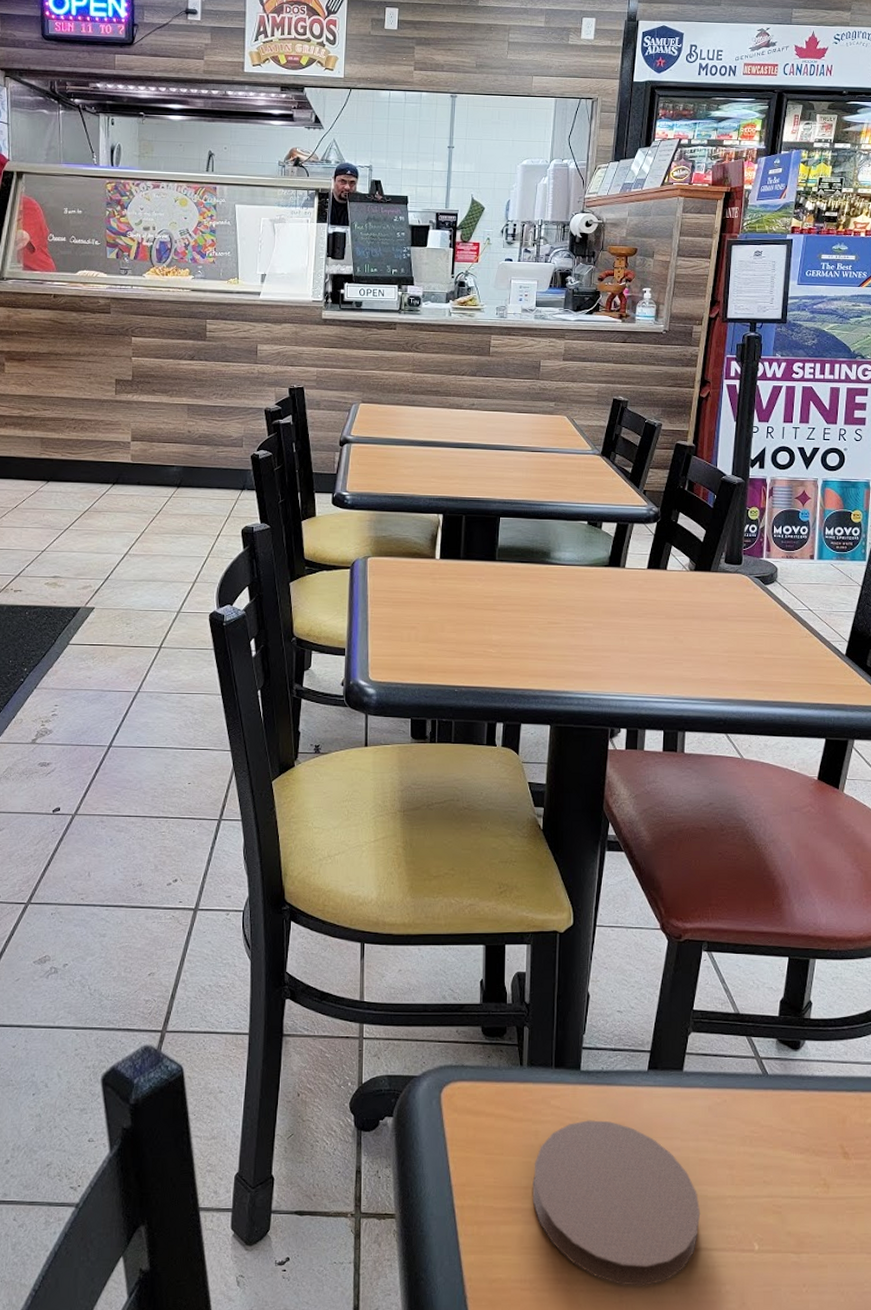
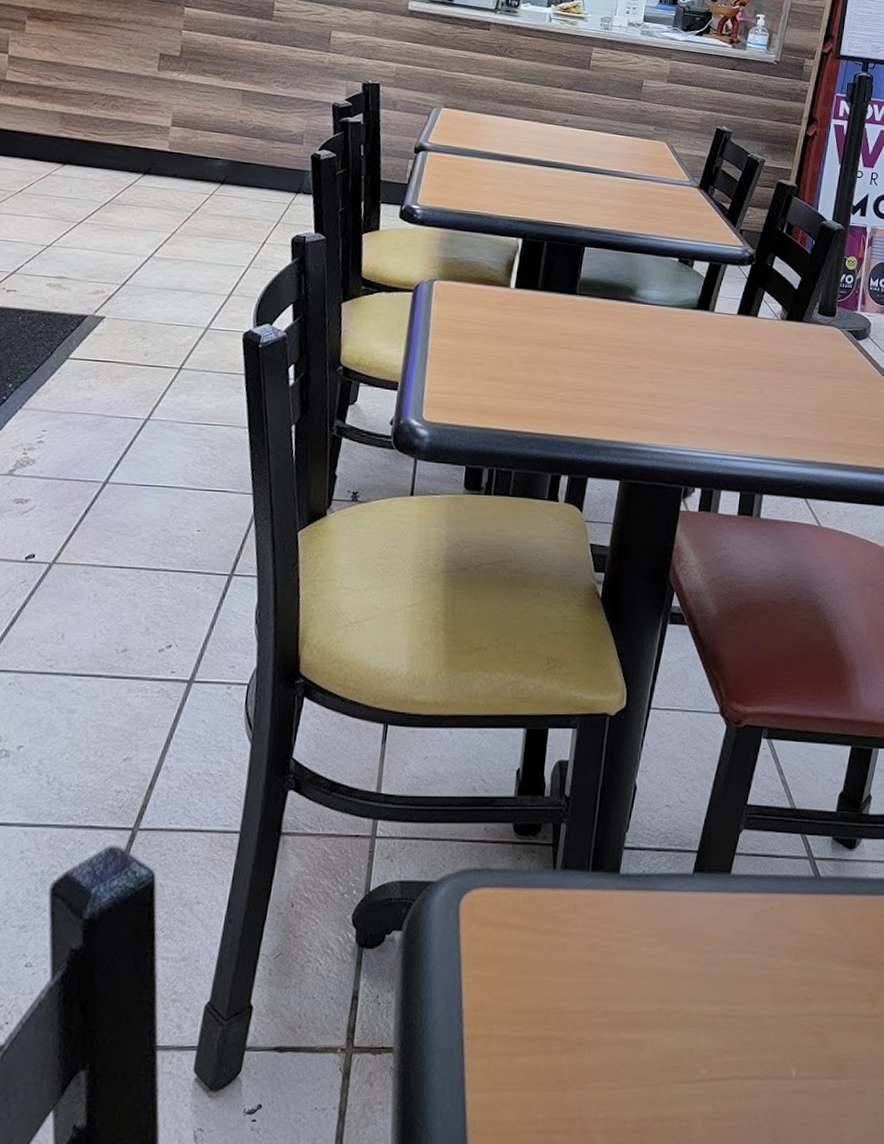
coaster: present [532,1120,701,1286] -> none [553,931,737,1124]

